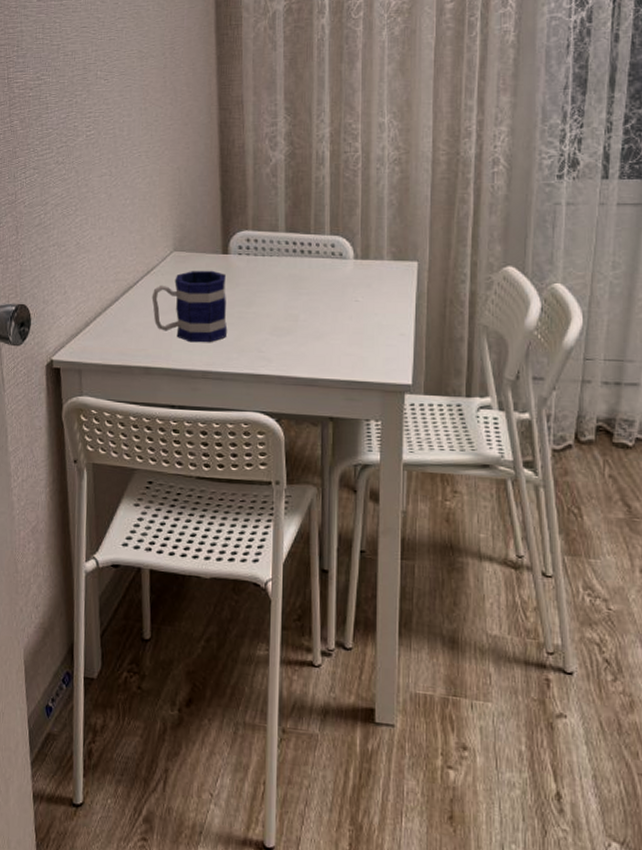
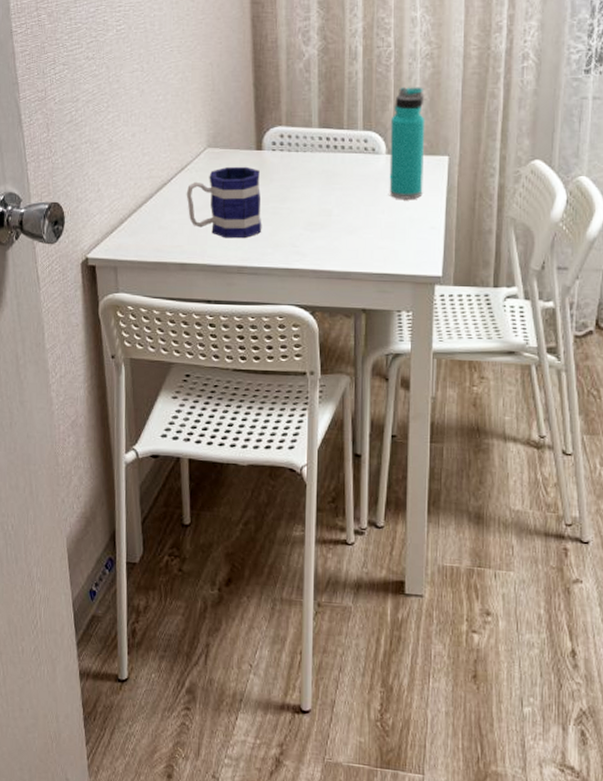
water bottle: none [357,192,394,305] -> present [389,87,425,199]

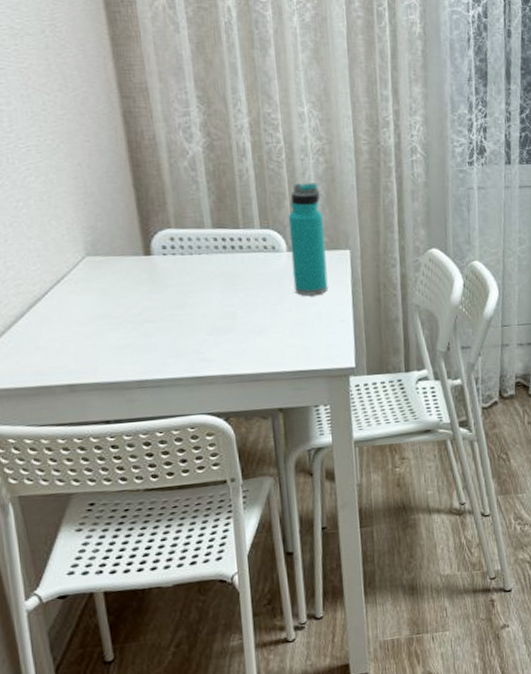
mug: present [186,166,262,239] -> none [66,273,161,353]

